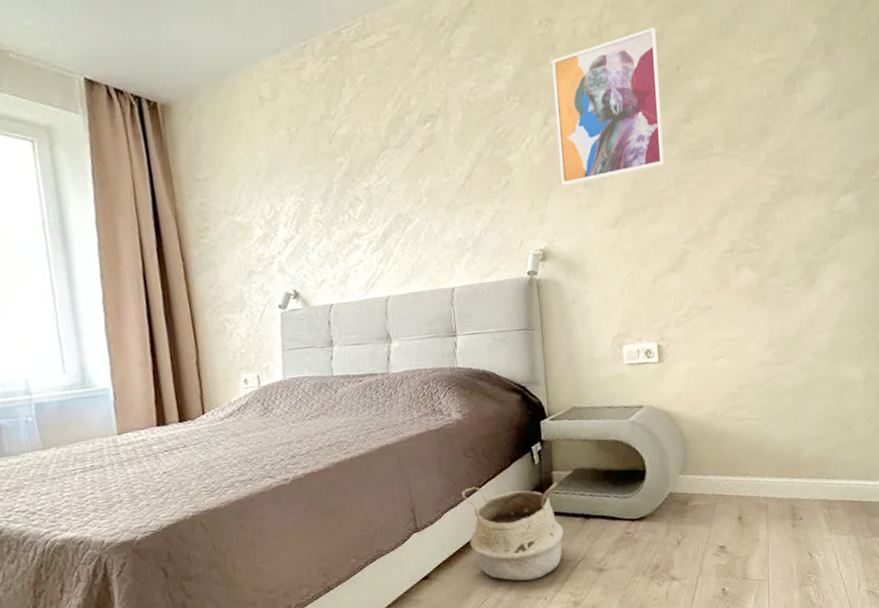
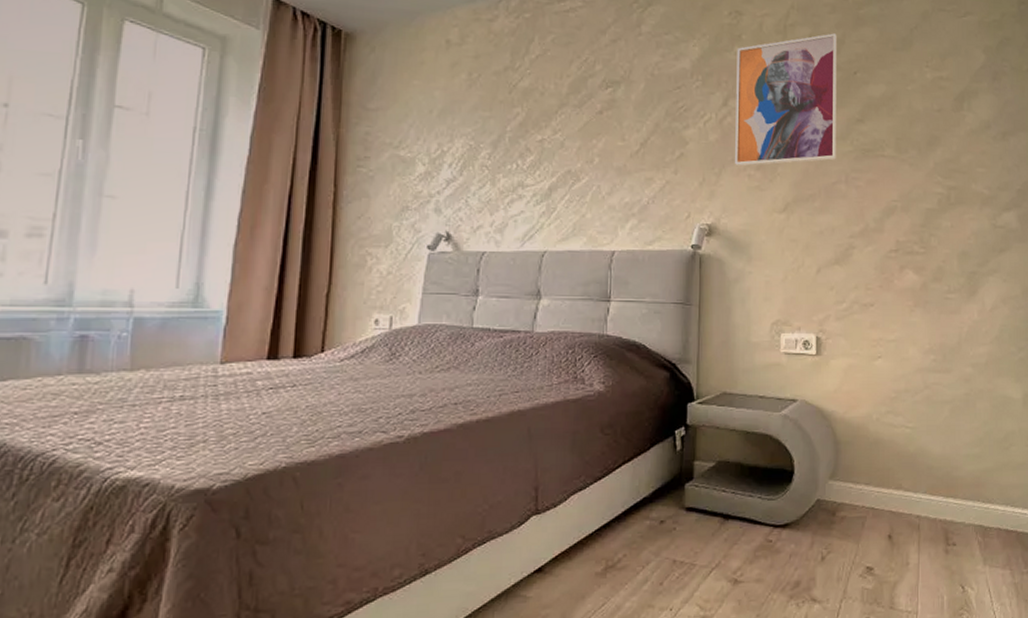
woven basket: present [462,481,564,581] -> none [593,468,699,586]

